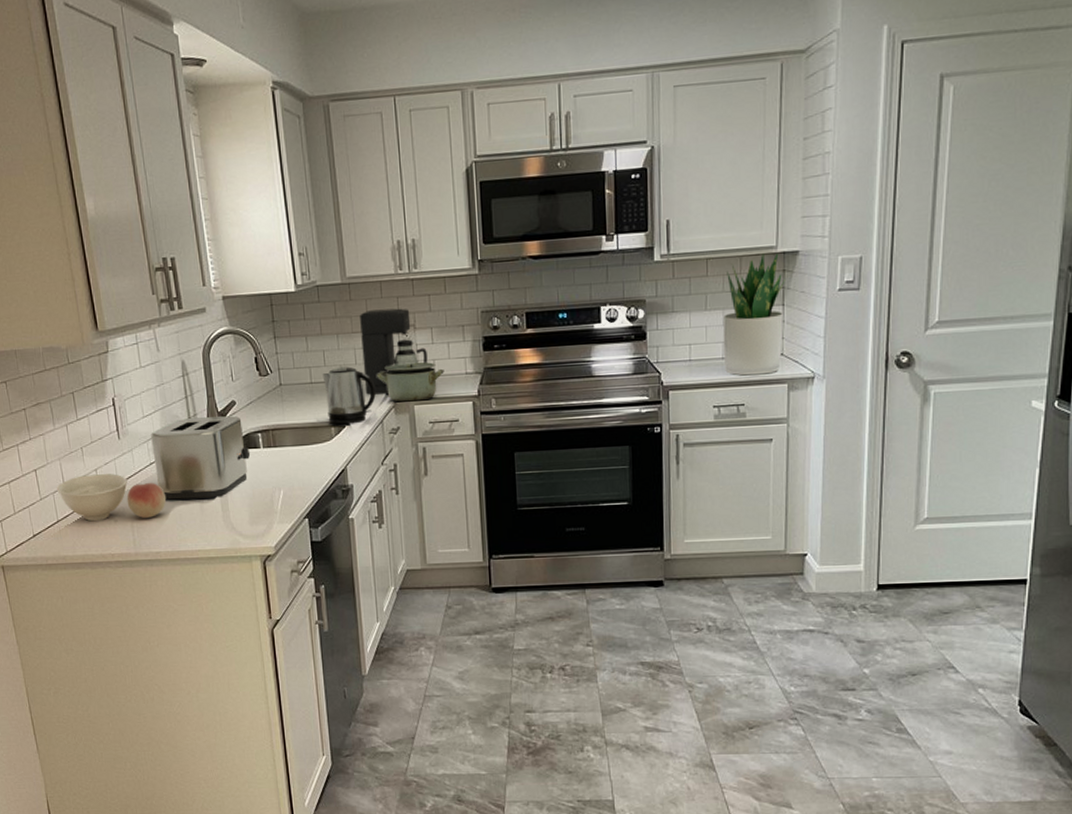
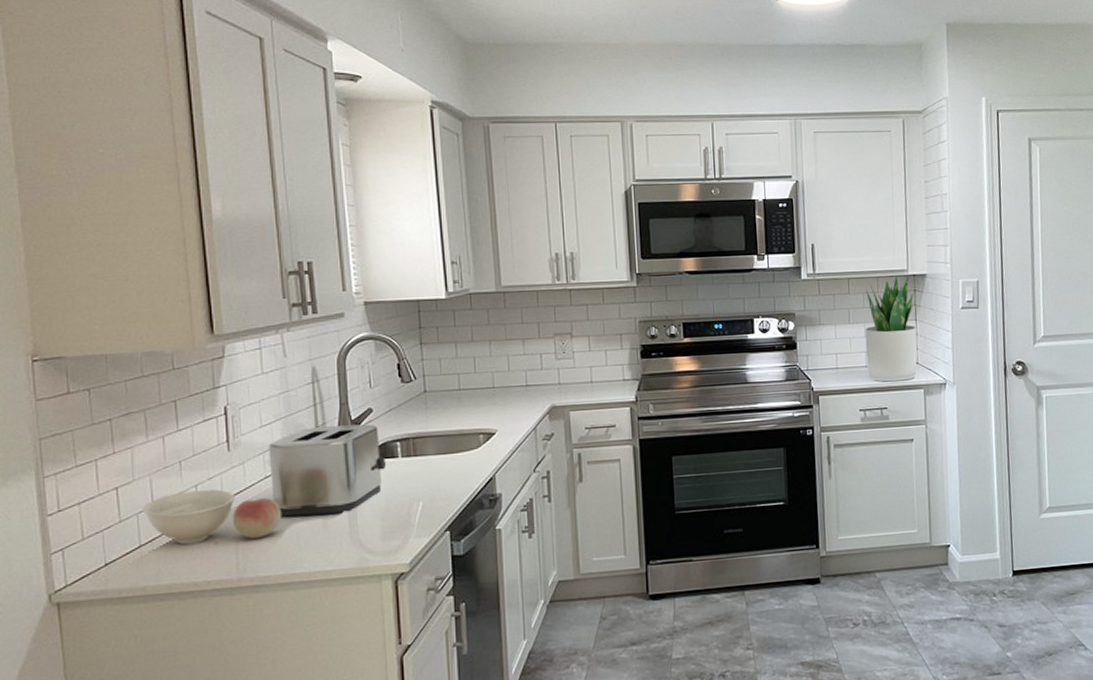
kettle: present [322,366,376,425] -> none [472,373,529,433]
coffee maker: present [360,308,428,396] -> none [514,317,585,402]
saucepan: present [377,362,444,402] -> none [531,368,601,409]

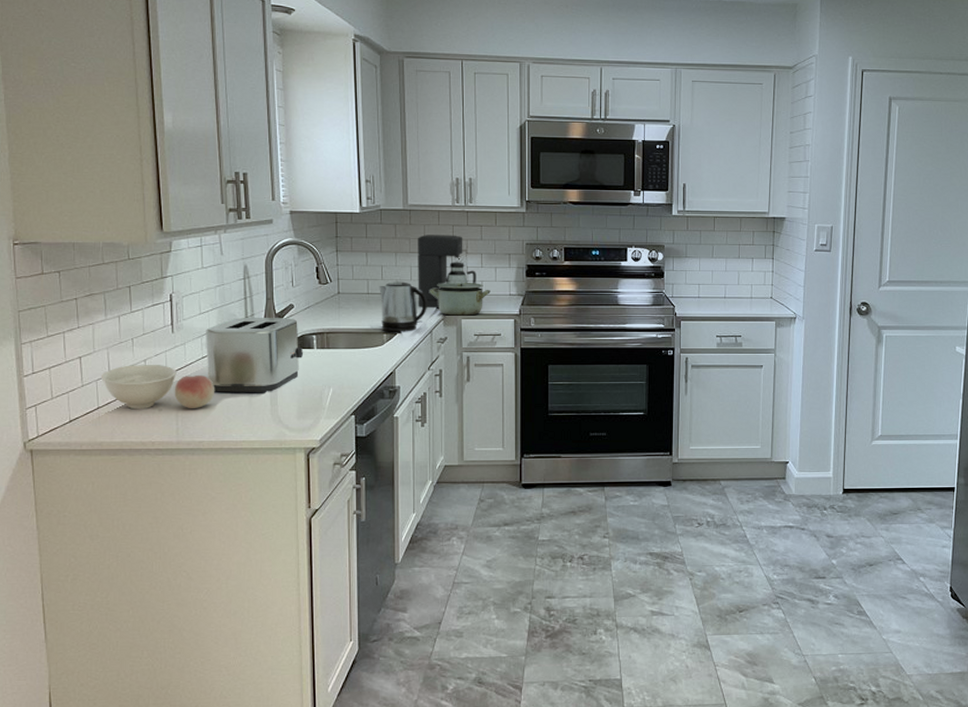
kettle: none [472,373,529,433] -> present [379,281,427,332]
coffee maker: none [514,317,585,402] -> present [418,235,476,309]
saucepan: none [531,368,601,409] -> present [430,282,491,316]
planter: present [865,275,918,382] -> none [725,217,775,313]

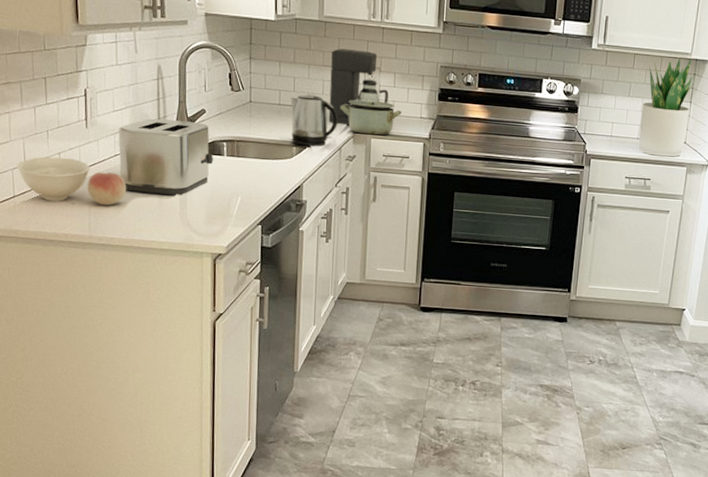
planter: none [725,217,775,313] -> present [638,57,695,157]

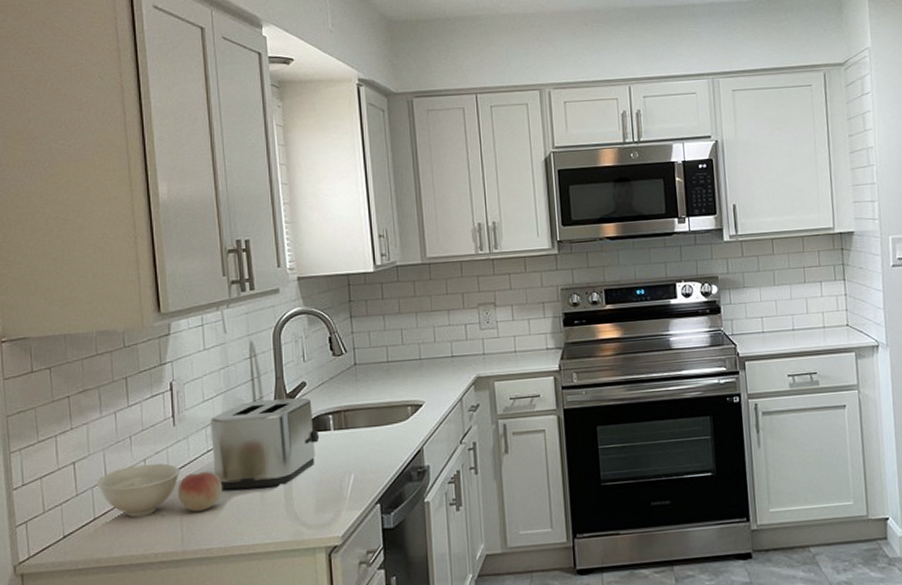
kettle: present [290,94,338,147] -> none [399,344,455,404]
coffee maker: present [328,48,389,126] -> none [440,286,508,373]
saucepan: present [341,100,402,136] -> none [456,338,525,379]
planter: present [638,57,695,157] -> none [791,234,847,346]

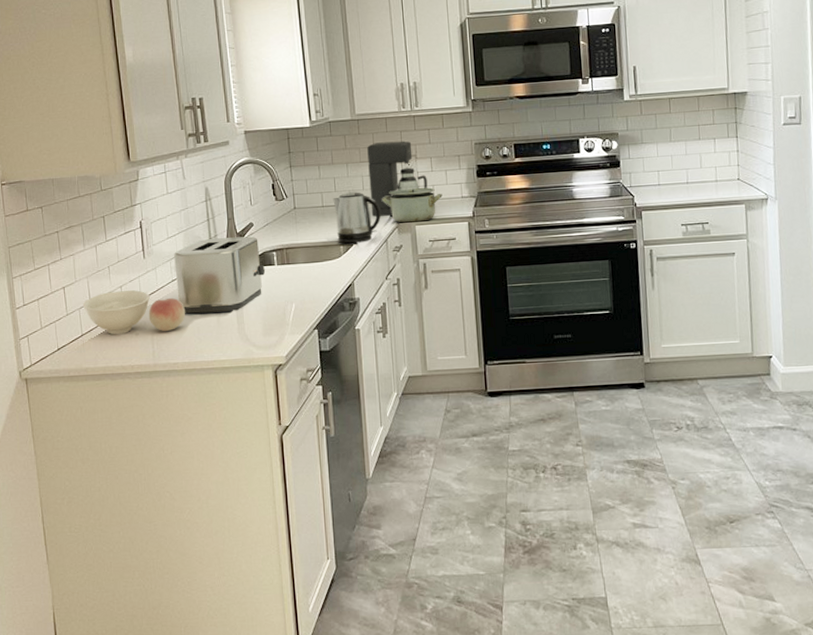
kettle: none [399,344,455,404] -> present [333,192,381,244]
coffee maker: none [440,286,508,373] -> present [367,141,428,217]
saucepan: none [456,338,525,379] -> present [382,187,443,223]

